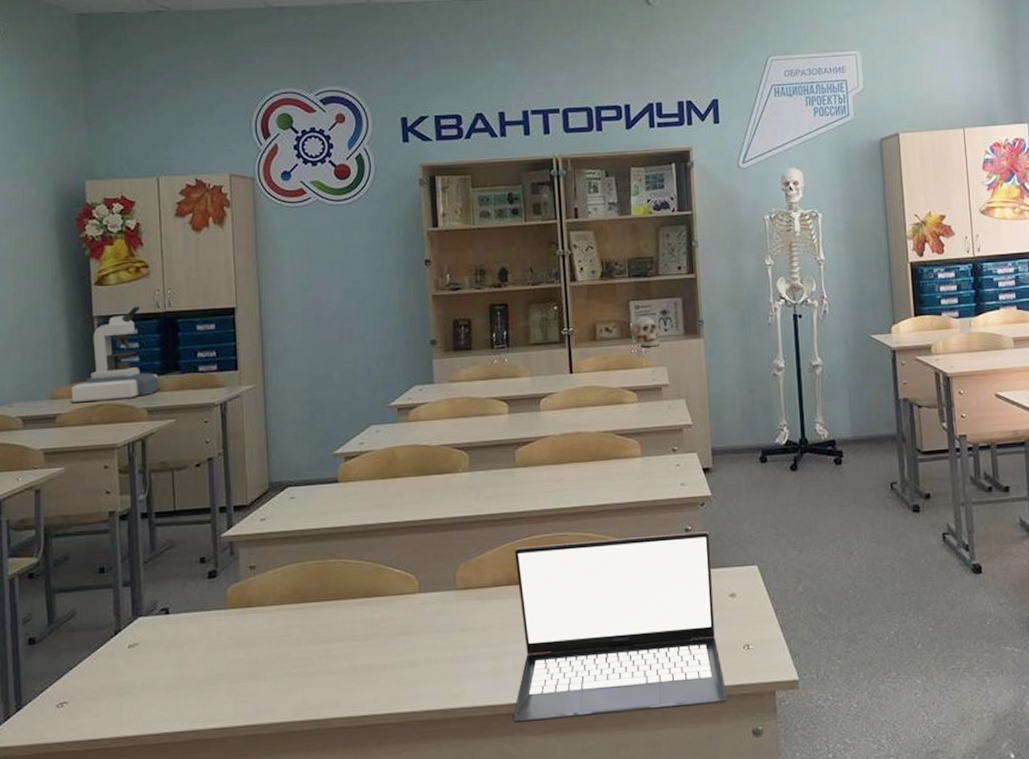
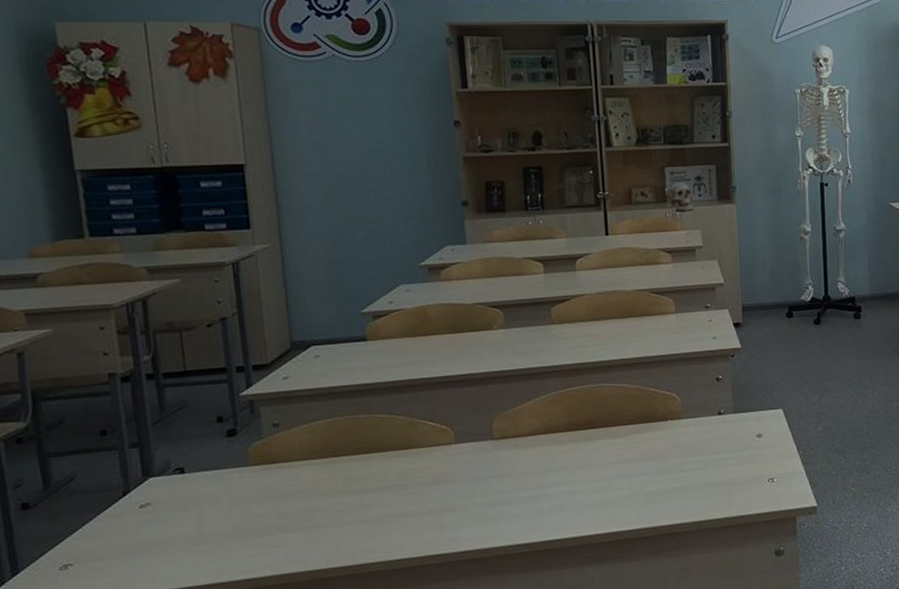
microscope: present [70,306,161,404] -> none [53,160,161,262]
laptop: present [512,531,728,724] -> none [551,379,753,558]

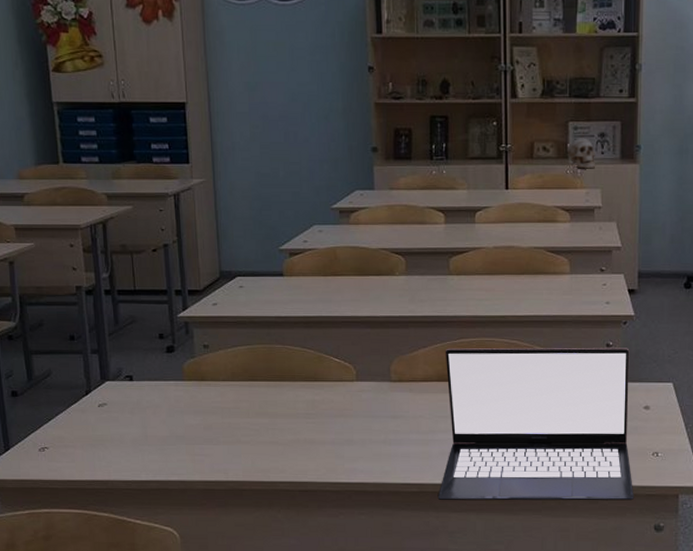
laptop: none [551,379,753,558] -> present [437,347,634,501]

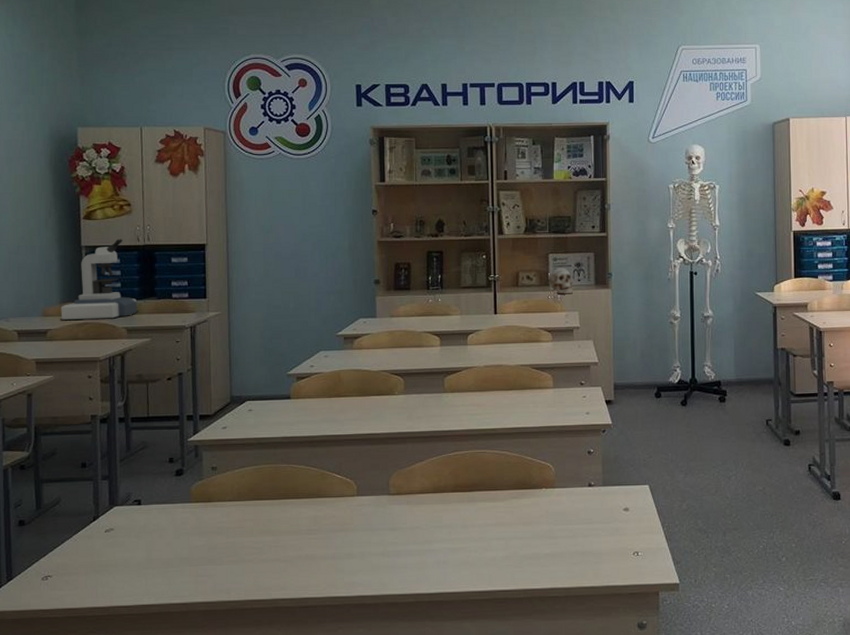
microscope: none [35,95,118,185] -> present [59,239,139,321]
laptop: present [437,347,634,501] -> none [433,454,618,610]

